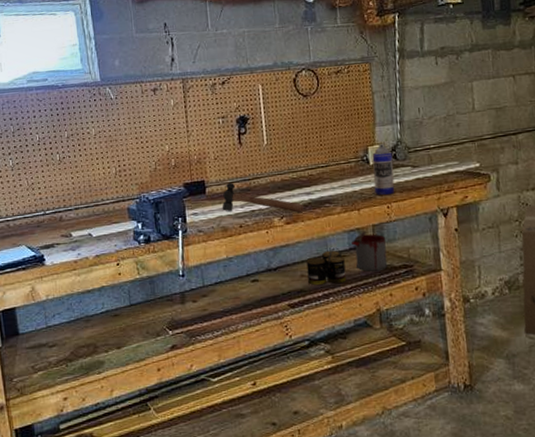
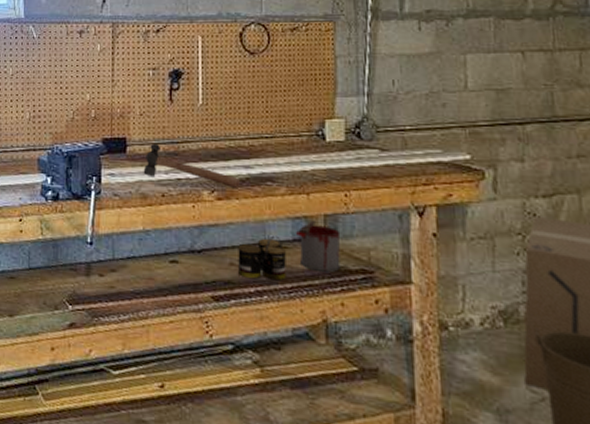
spray can: present [372,144,395,196] -> none [329,118,357,181]

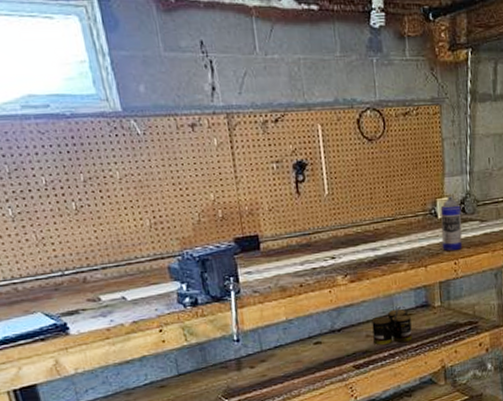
hammer: present [143,143,240,188] -> none [279,236,369,270]
paint can: present [296,220,341,272] -> none [418,288,453,329]
spray can: none [329,118,357,181] -> present [440,196,463,252]

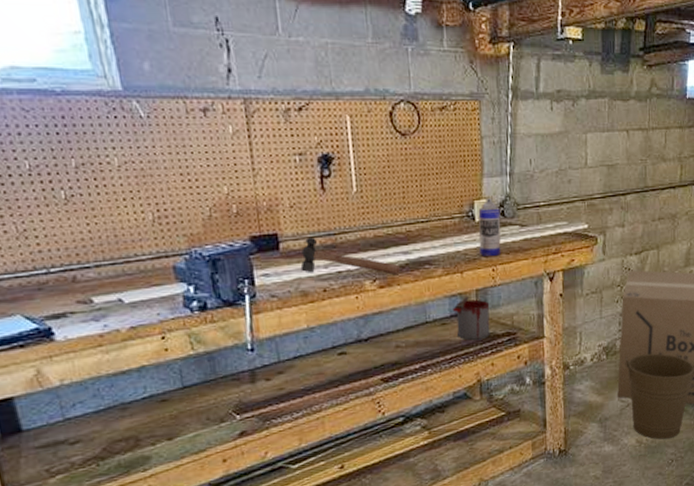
hammer: none [279,236,369,270] -> present [300,236,400,275]
paint can: present [371,305,413,346] -> none [402,314,446,358]
paint can: none [418,288,453,329] -> present [453,296,490,340]

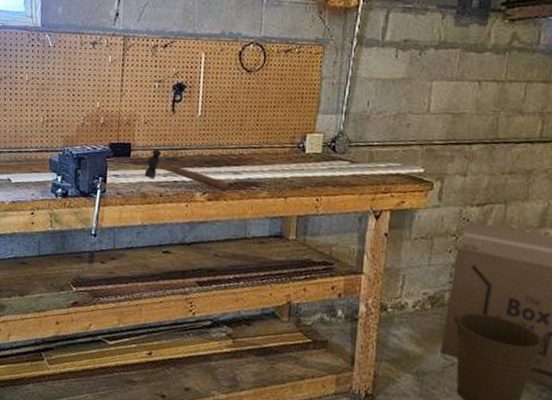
paint can: present [453,296,490,340] -> none [272,220,310,263]
spray can: present [478,198,501,257] -> none [305,133,332,188]

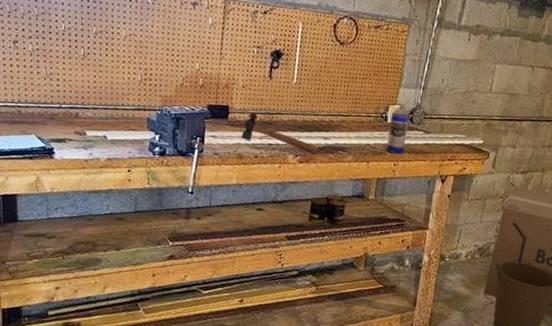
paint can: none [221,232,262,270] -> present [308,192,346,226]
spray can: none [305,133,332,188] -> present [386,105,410,154]

